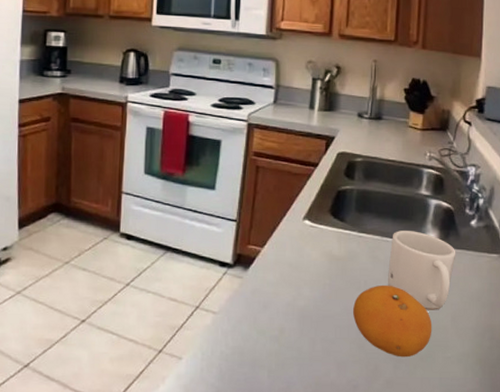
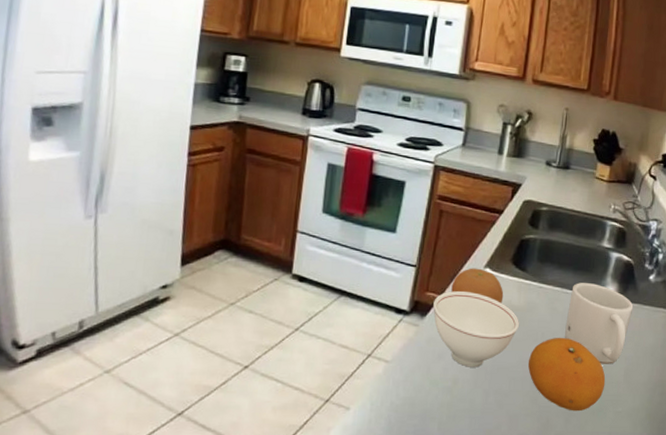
bowl: none [256,243,341,317] -> present [433,291,519,368]
fruit: none [272,220,324,254] -> present [451,268,504,304]

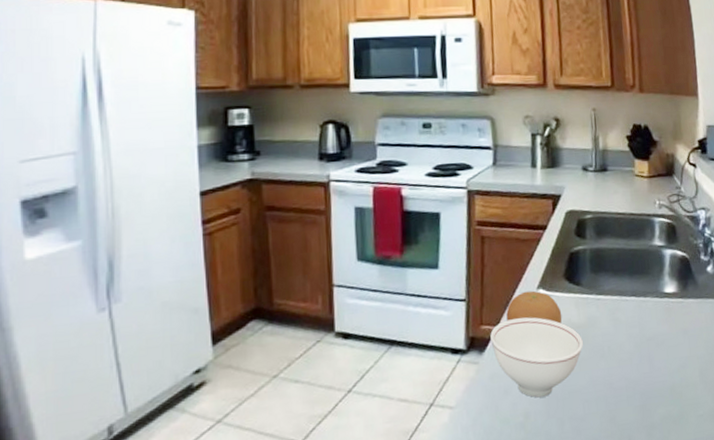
fruit: present [528,337,606,412] -> none [599,347,682,424]
mug: present [565,282,634,364] -> none [630,285,697,368]

